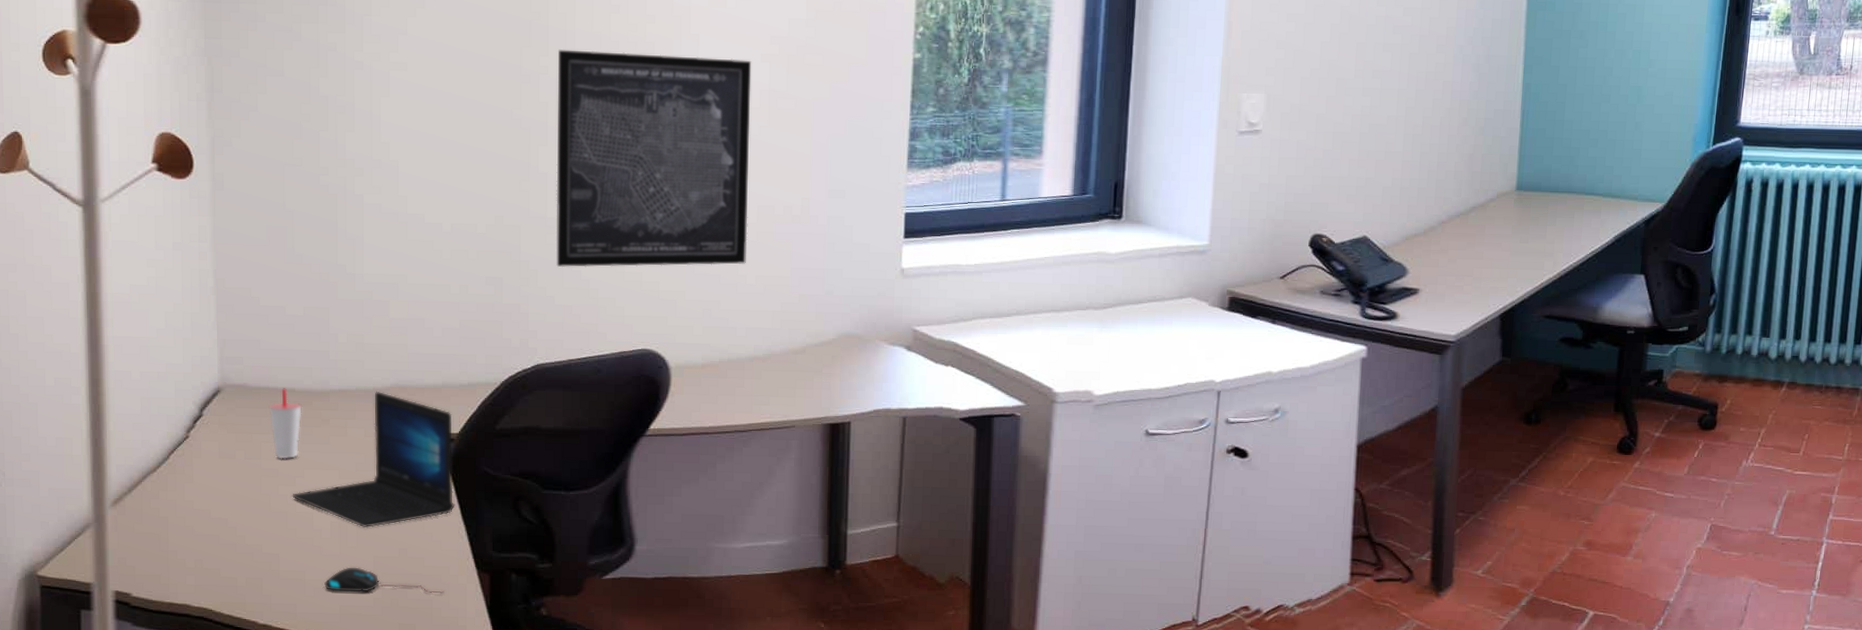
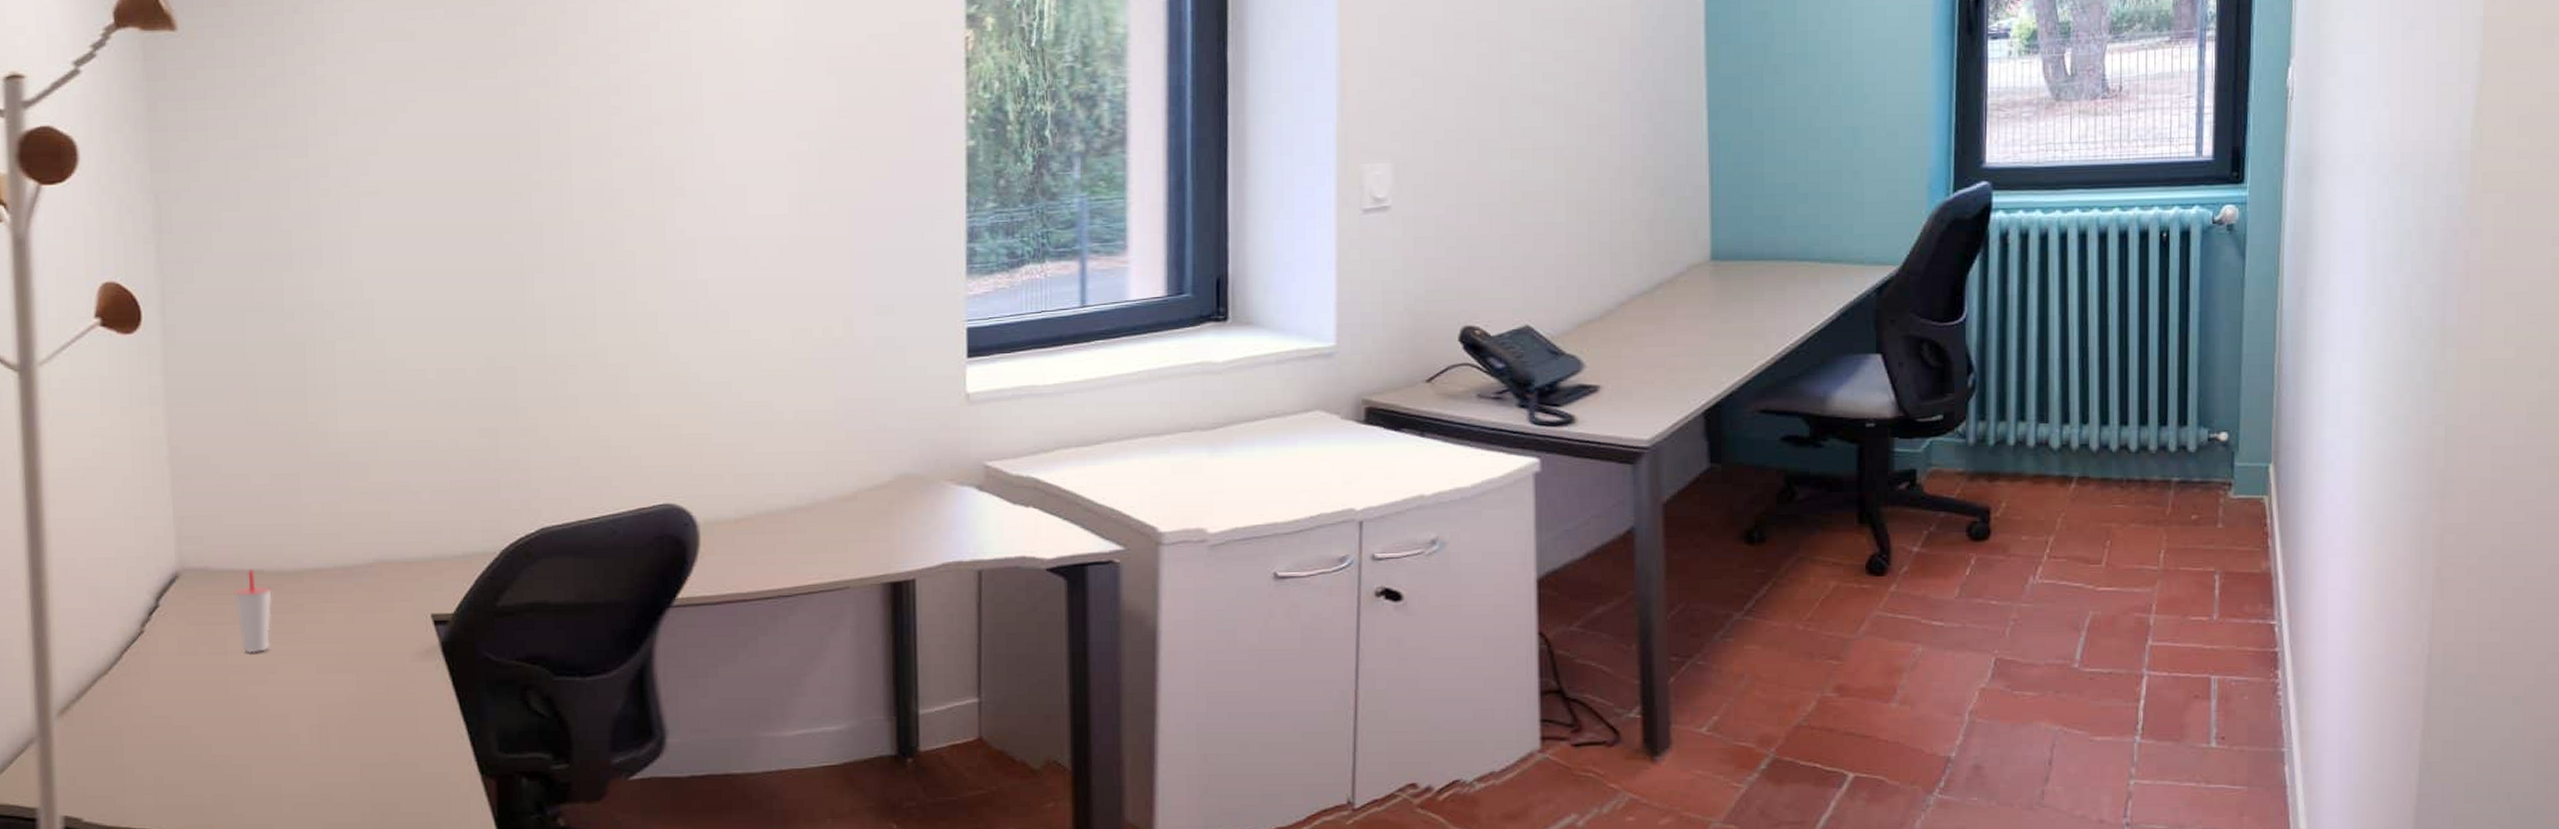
laptop: present [292,392,455,528] -> none [263,569,453,731]
mouse: present [323,567,444,594] -> none [303,777,444,807]
wall art: present [556,49,752,267] -> none [552,159,782,412]

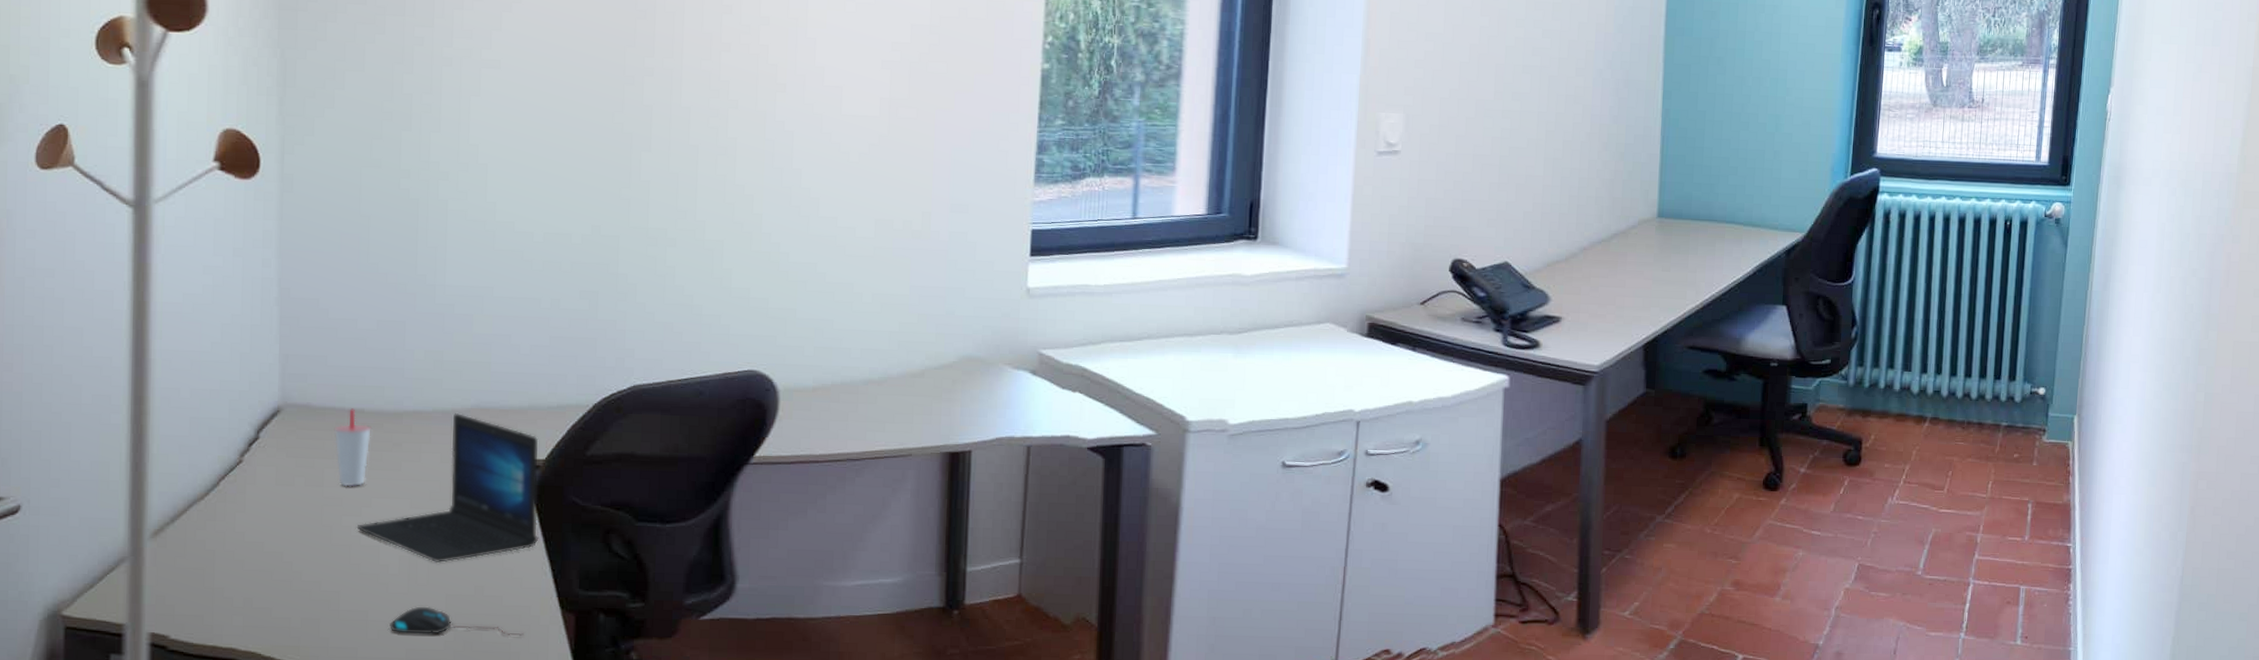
laptop: none [263,569,453,731] -> present [356,413,539,564]
mouse: none [303,777,444,807] -> present [388,606,524,637]

